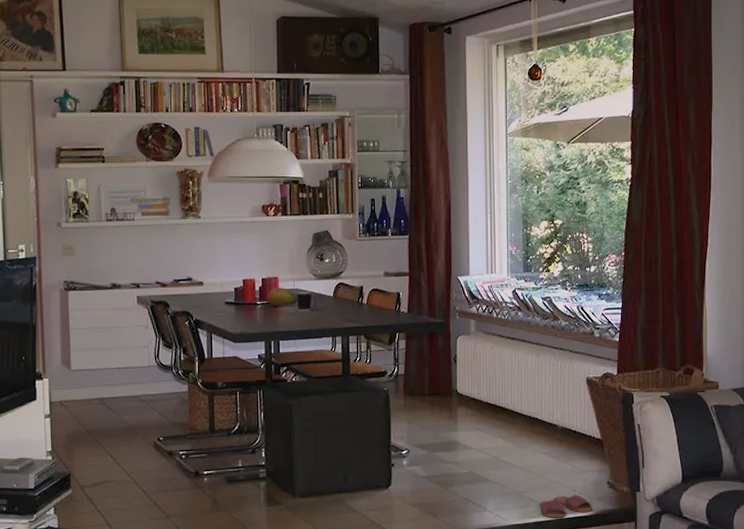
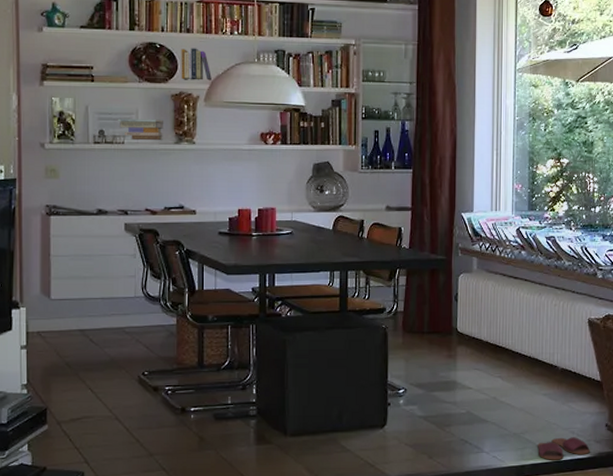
fruit: present [266,288,298,307] -> none [262,219,295,239]
mug: present [296,292,317,311] -> none [294,224,315,244]

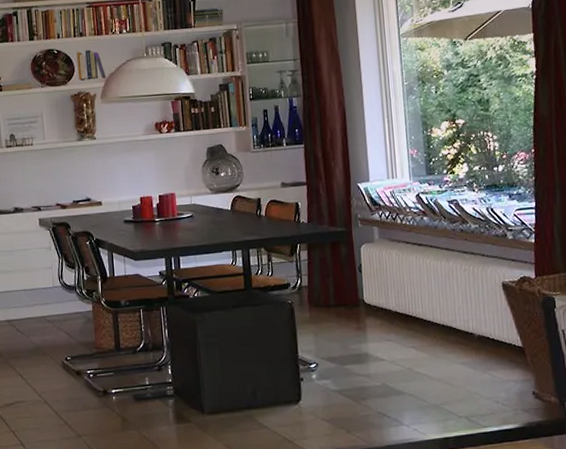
books: present [117,118,163,141] -> none [25,119,67,141]
slippers: present [537,437,590,460] -> none [460,407,518,432]

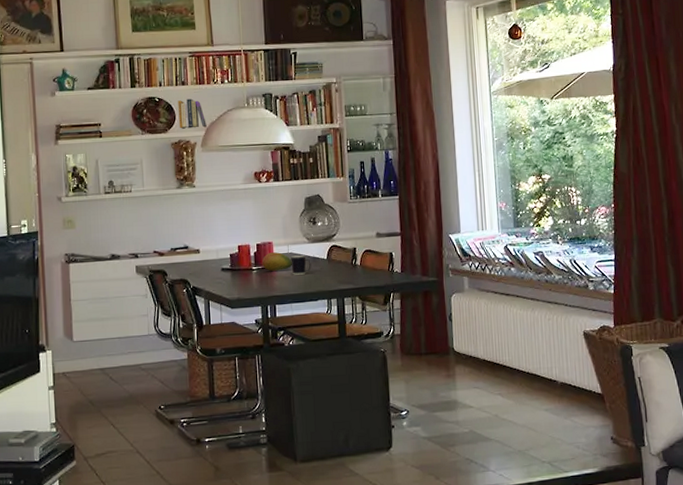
fruit: none [164,203,195,224] -> present [261,252,292,272]
mug: none [194,206,215,227] -> present [290,255,311,275]

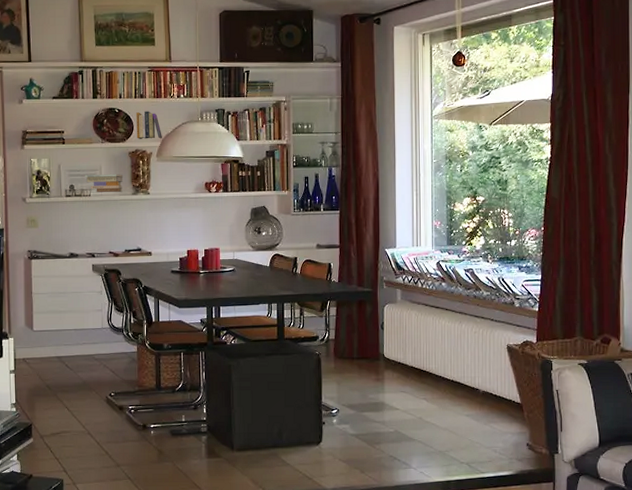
books: none [124,167,166,188] -> present [84,174,123,193]
fruit: present [261,252,292,272] -> none [208,258,237,276]
mug: present [290,255,311,275] -> none [236,262,255,280]

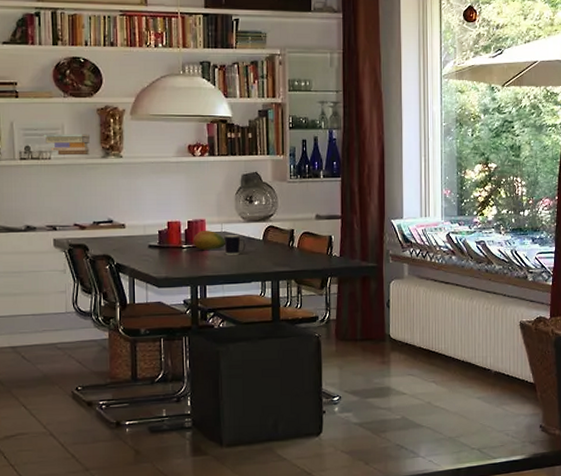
books: present [136,111,162,139] -> none [105,61,137,94]
fruit: none [208,258,237,276] -> present [192,231,225,251]
mug: none [236,262,255,280] -> present [224,235,246,255]

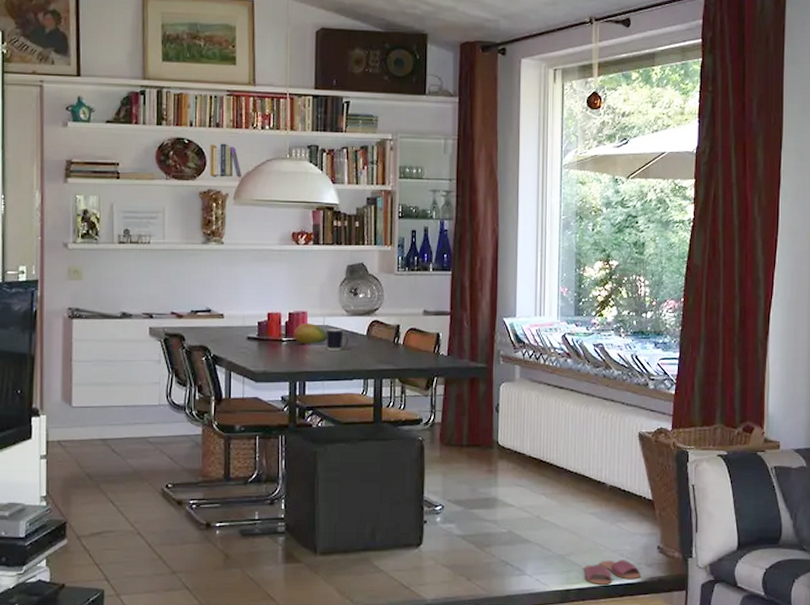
books: present [43,134,90,156] -> none [143,217,191,241]
books: none [105,61,137,94] -> present [209,143,241,178]
slippers: none [473,439,525,463] -> present [584,560,640,585]

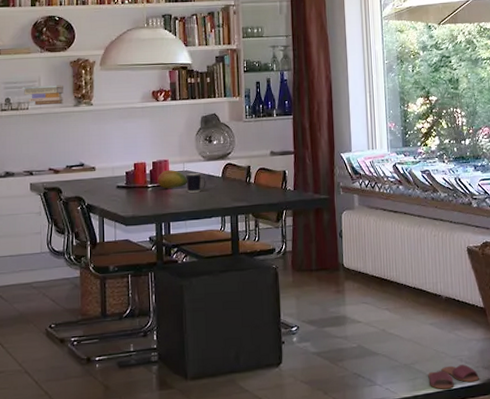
books: none [143,217,191,241] -> present [22,85,64,106]
books: present [209,143,241,178] -> none [78,18,106,48]

